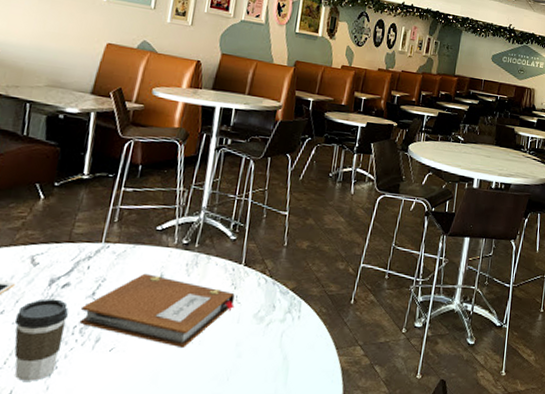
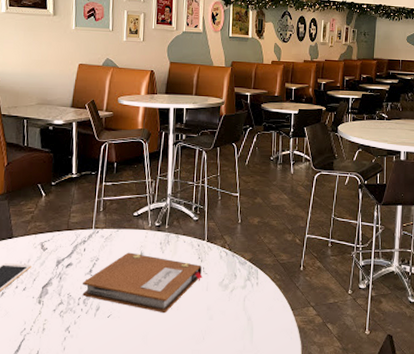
coffee cup: present [14,298,69,381] -> none [34,276,73,343]

